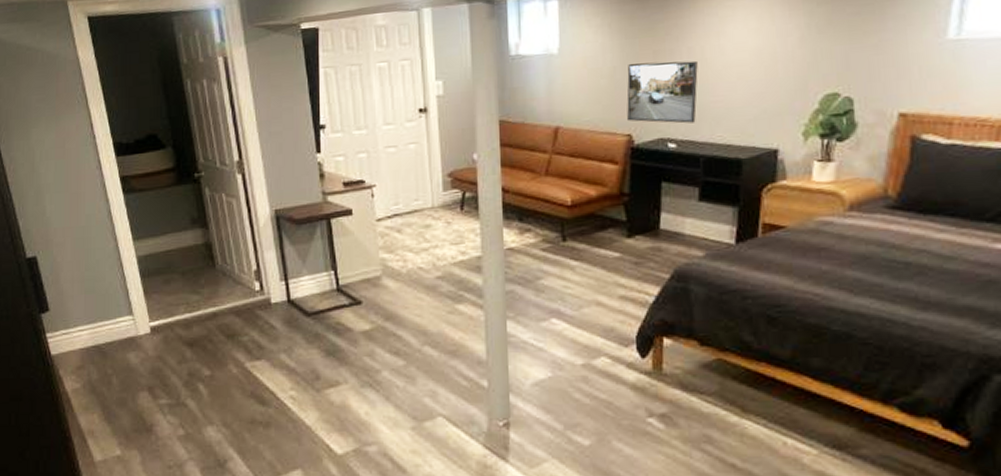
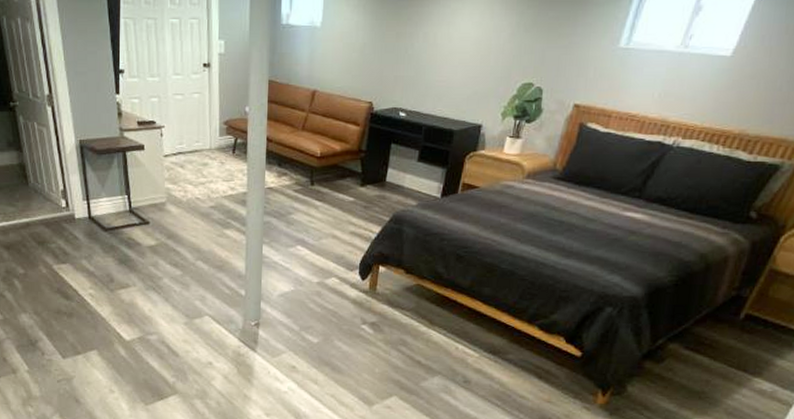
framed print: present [626,60,698,124] -> none [370,42,430,97]

